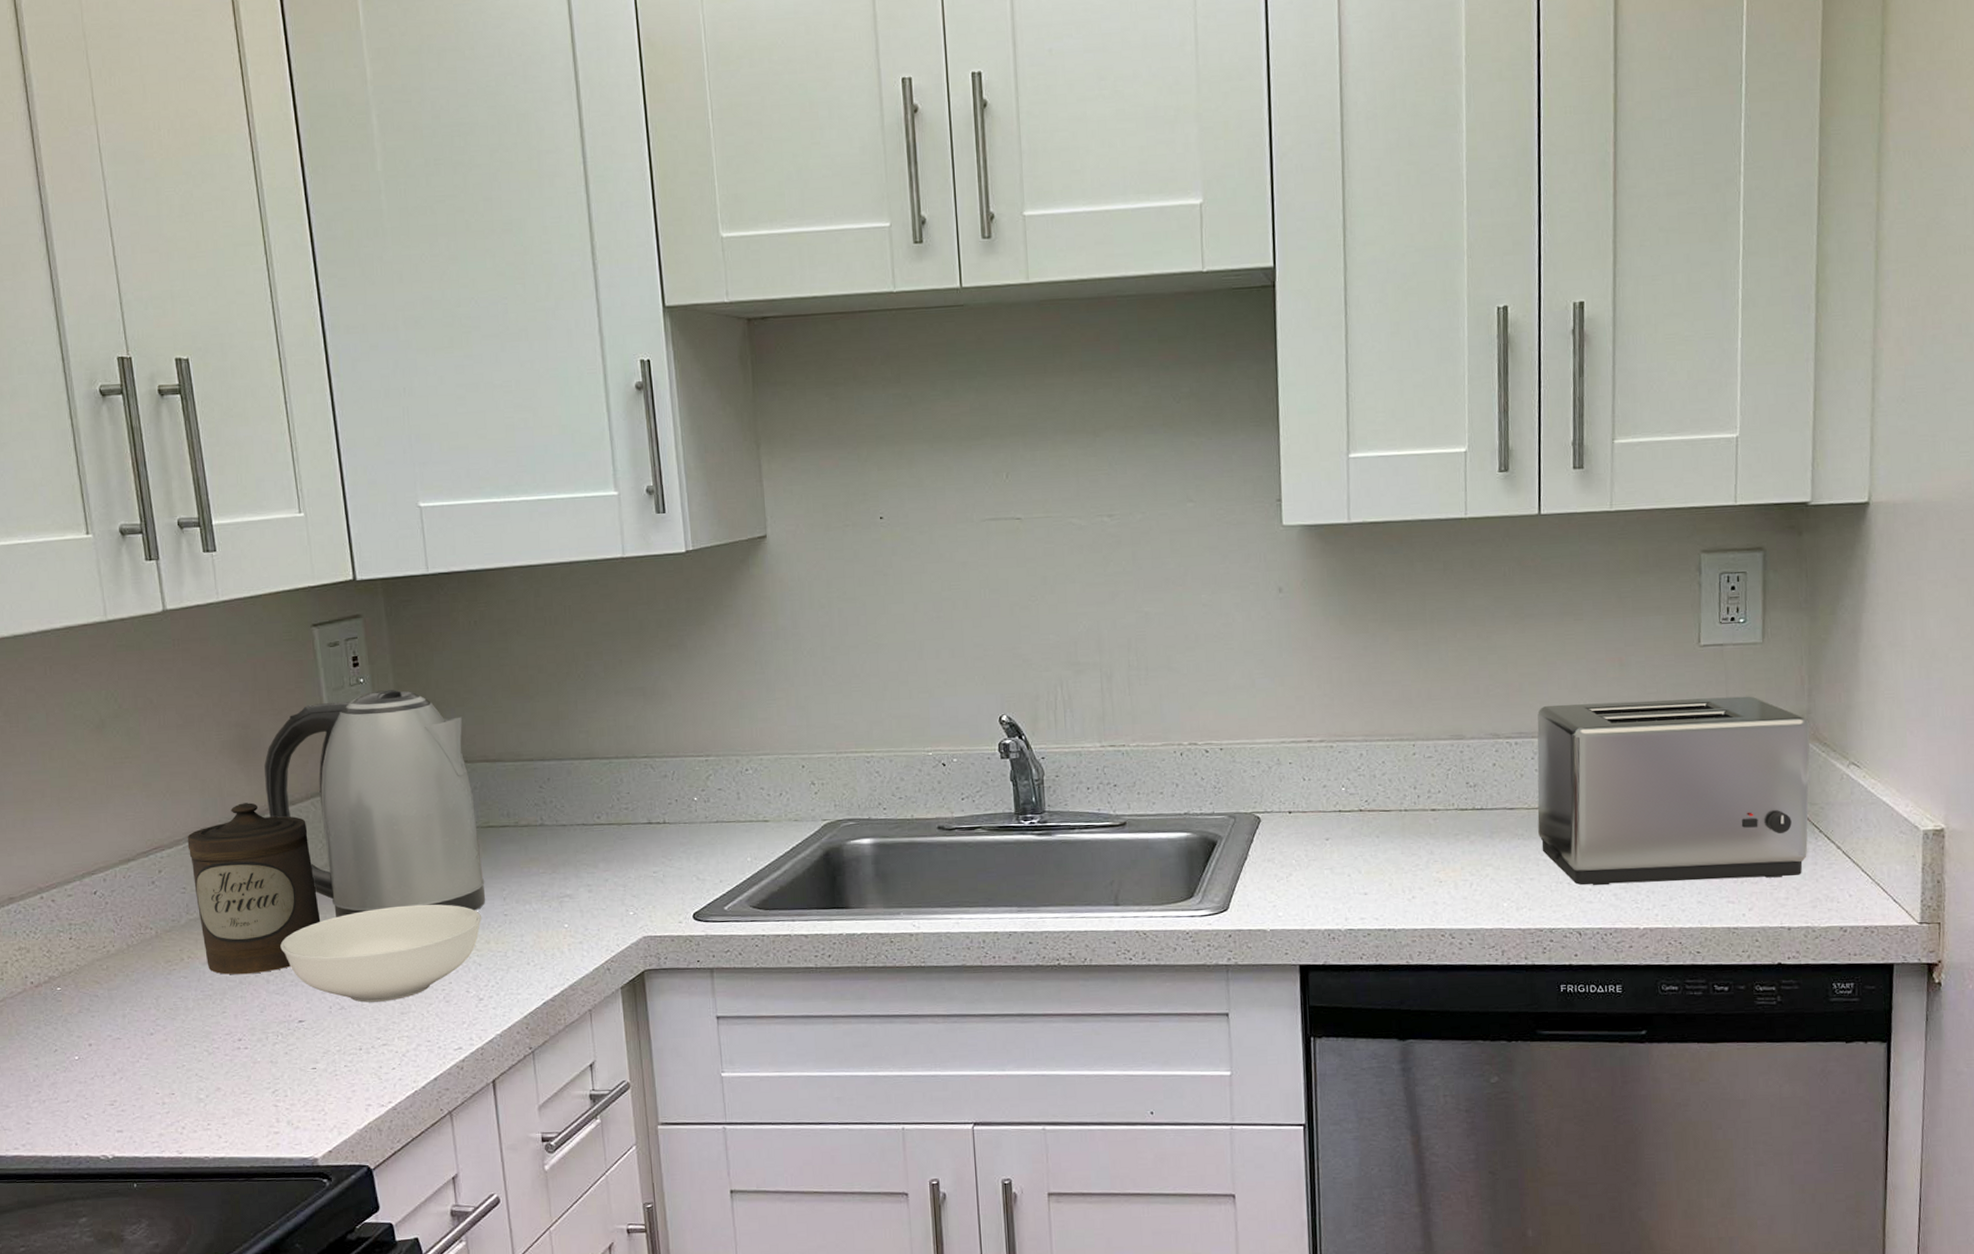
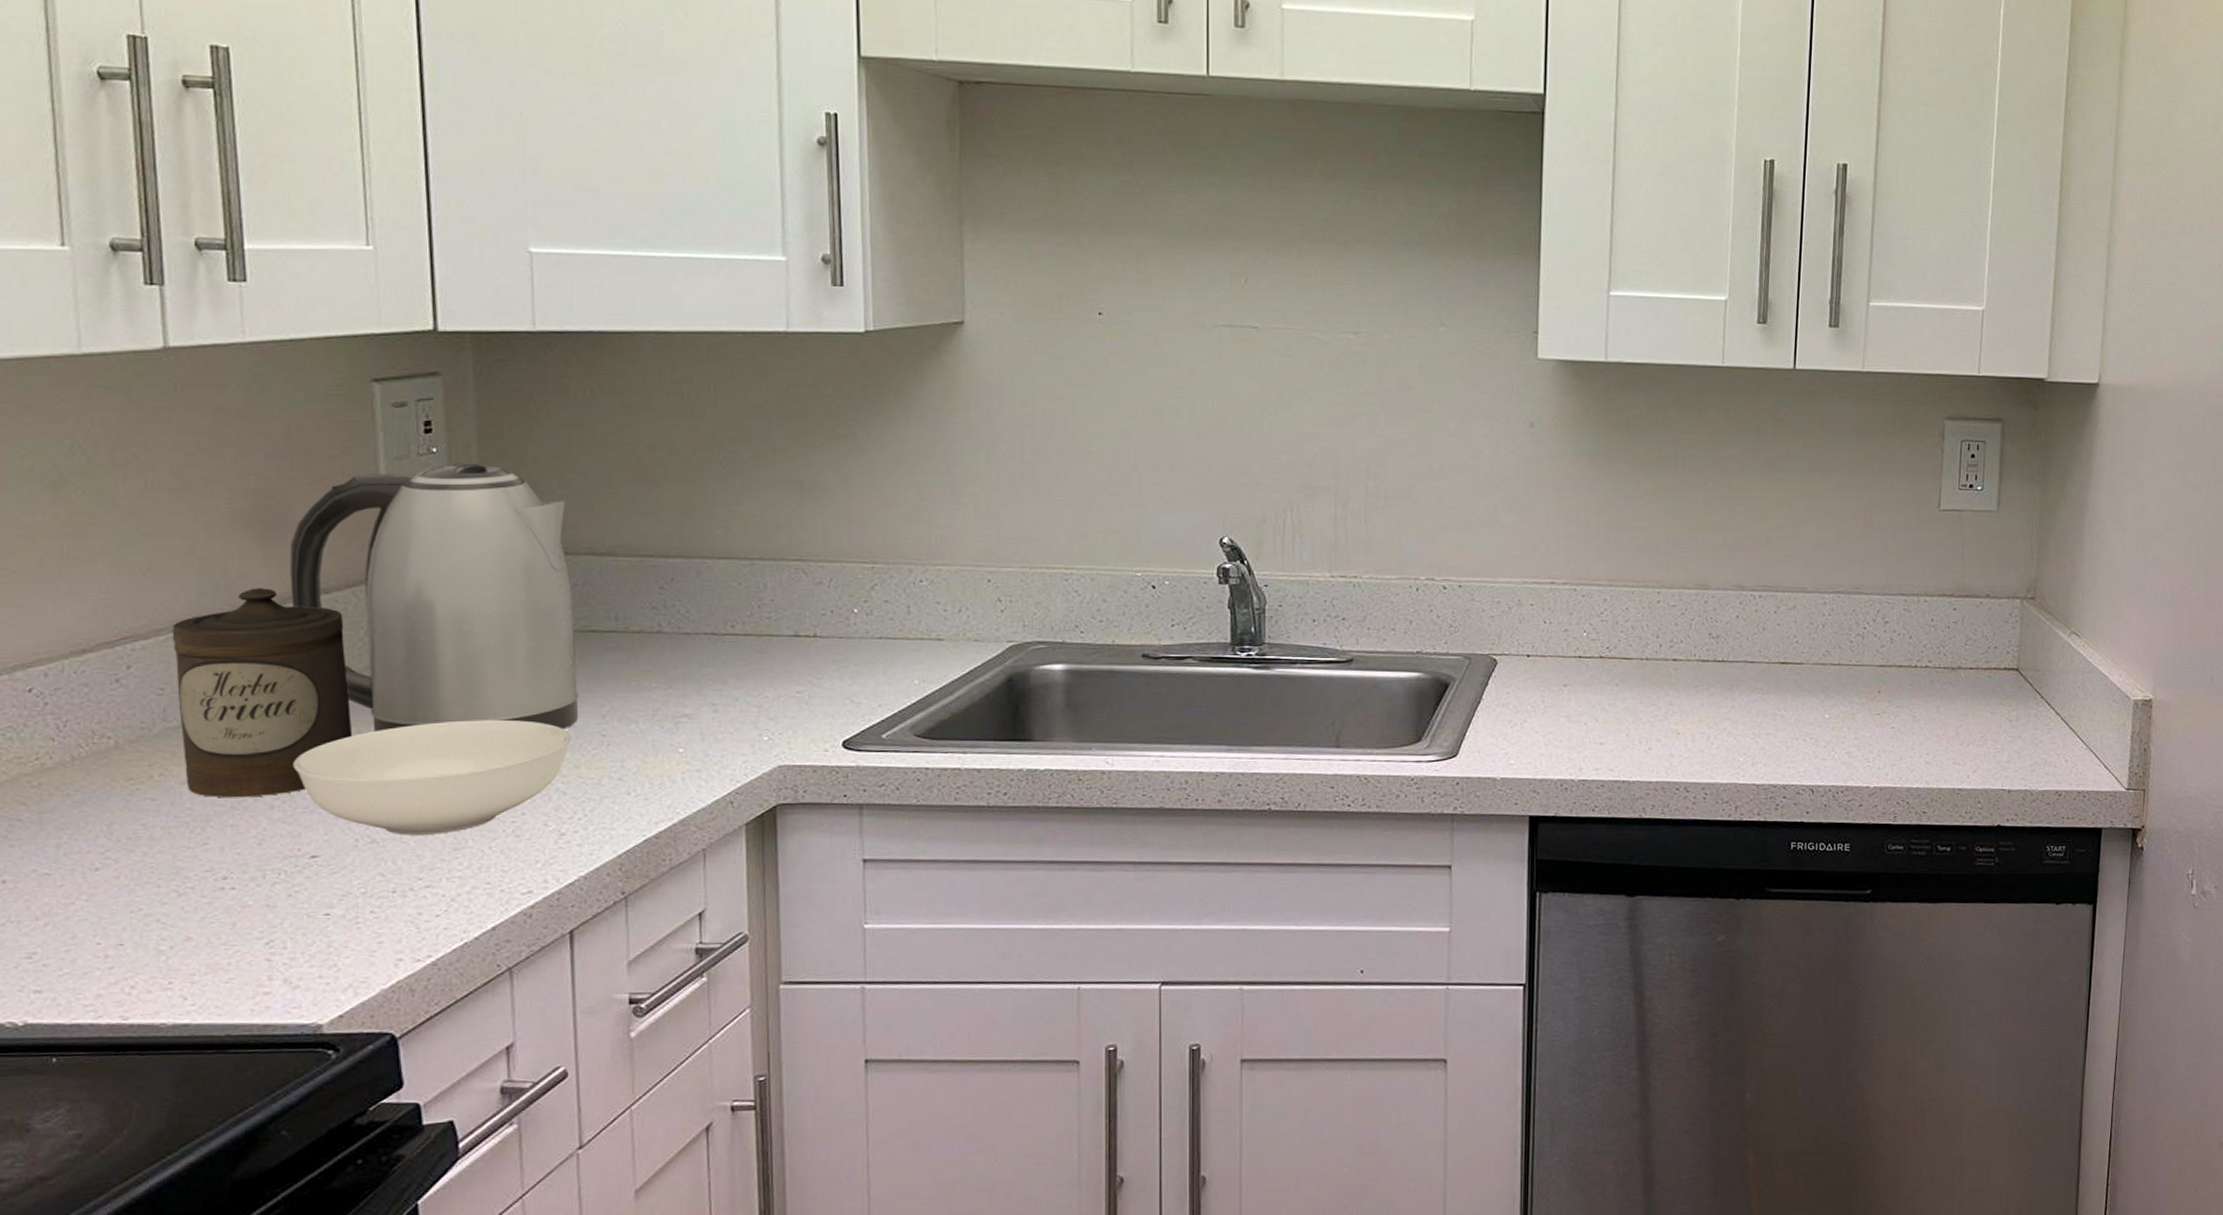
toaster: present [1537,696,1811,886] -> none [1777,560,2038,743]

